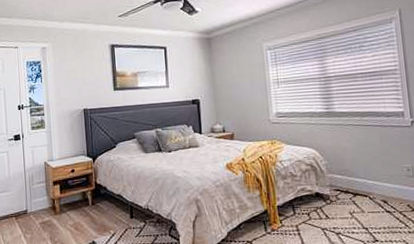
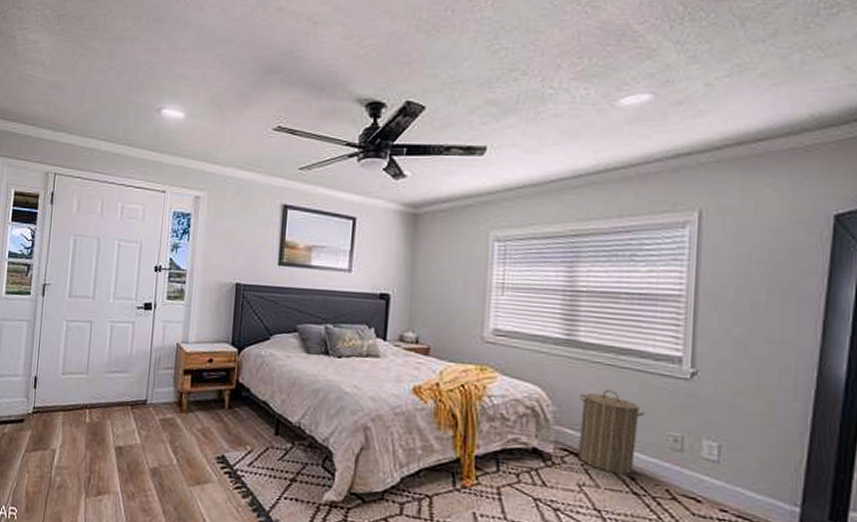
laundry hamper: none [342,142,386,201] -> present [578,389,645,475]

